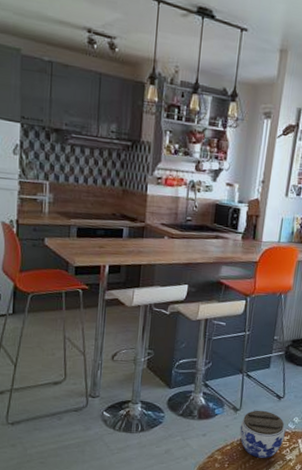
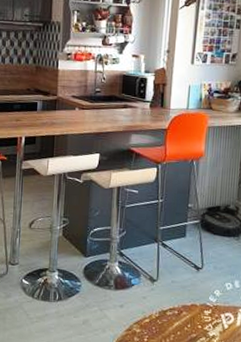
jar: present [239,410,286,458] -> none [158,281,206,334]

